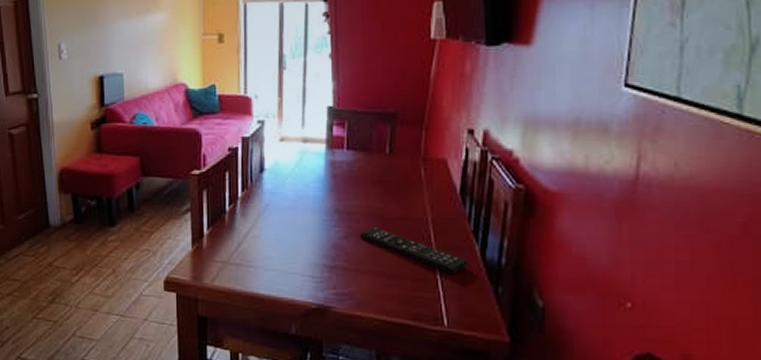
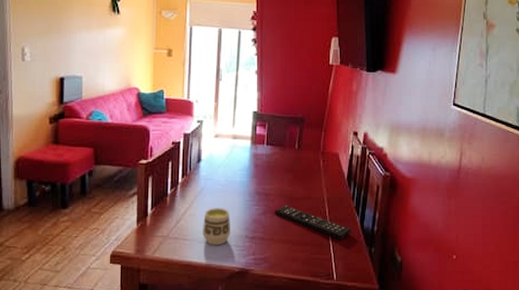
cup: none [269,229,305,276] -> present [203,208,231,246]

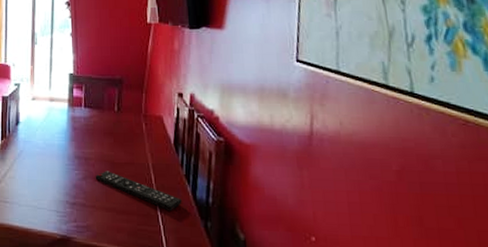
cup: present [203,208,231,246] -> none [23,171,52,210]

